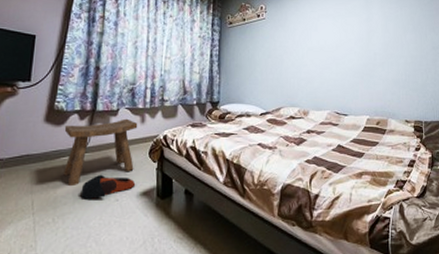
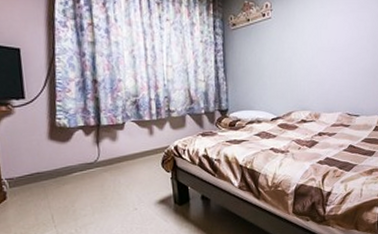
stool: present [63,118,138,187] -> none [70,131,148,200]
bag: present [81,175,136,199] -> none [98,187,152,210]

